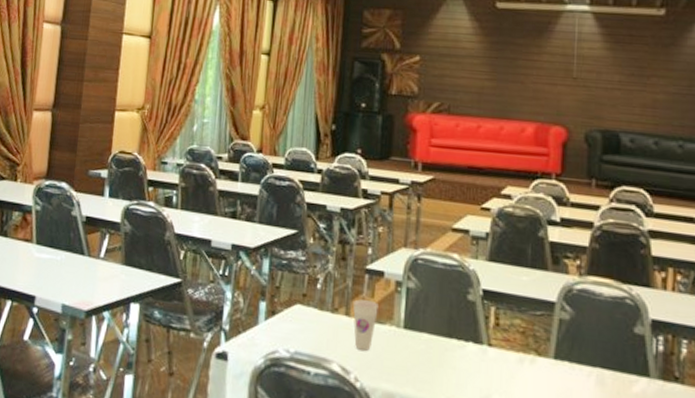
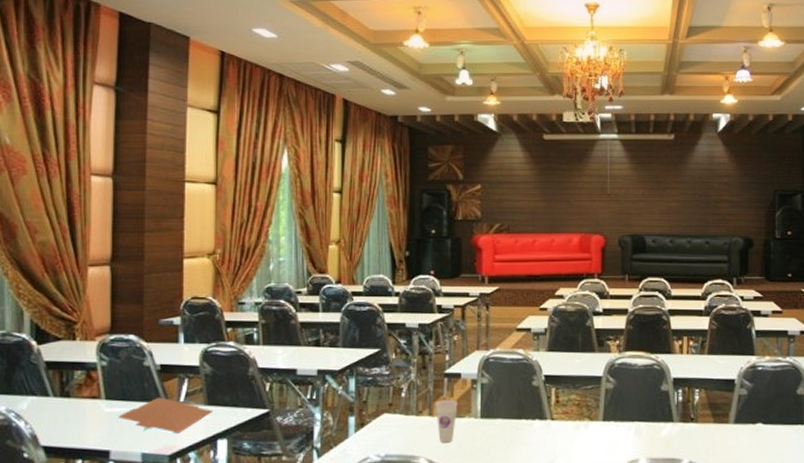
papers: none [45,249,129,290] -> present [118,397,213,434]

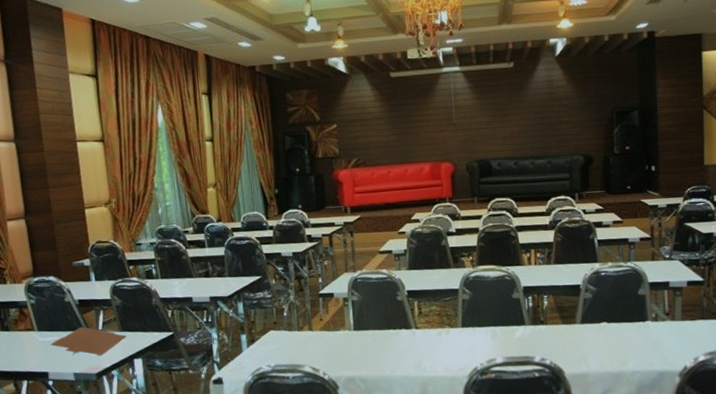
cup: present [436,400,458,443] -> none [314,316,333,353]

